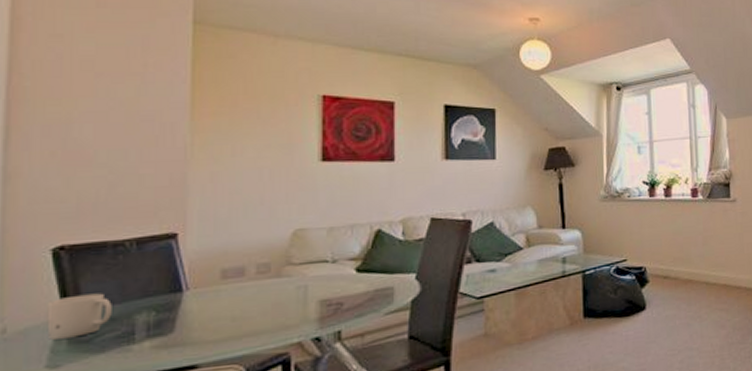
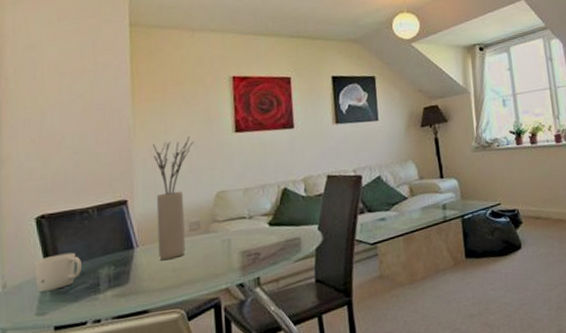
vase: none [215,161,269,308] -> present [153,135,194,261]

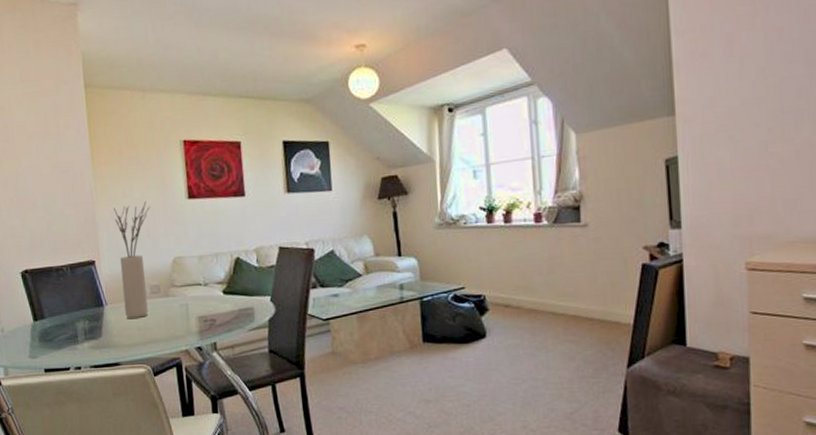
mug: present [34,252,82,292] -> none [23,305,62,338]

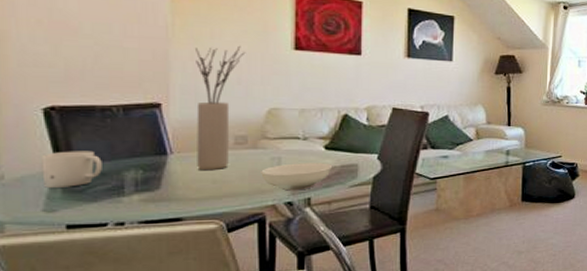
mug: none [23,305,62,338] -> present [41,151,102,188]
bowl: none [173,307,232,336] -> present [261,163,333,191]

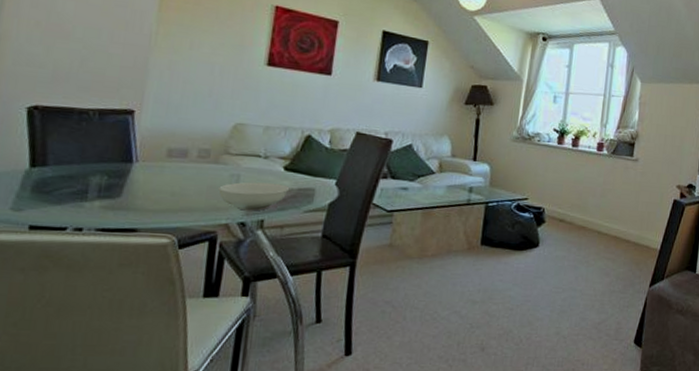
mug: present [41,151,102,188] -> none [15,151,72,188]
vase: present [196,45,246,171] -> none [159,57,221,183]

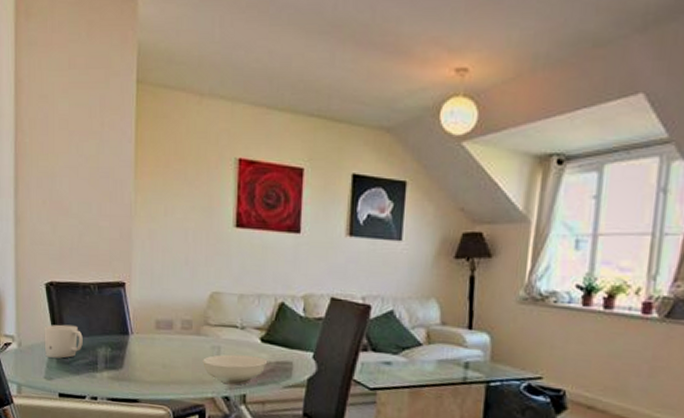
mug: none [15,151,72,188] -> present [44,324,83,359]

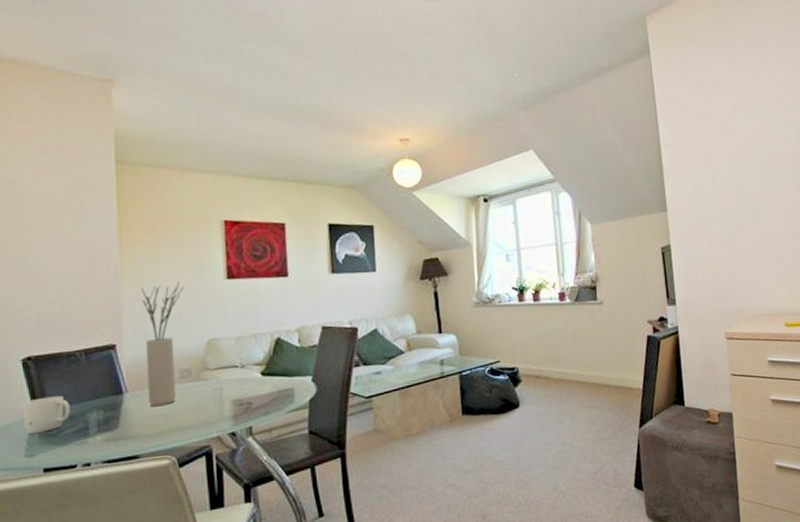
vase: none [151,222,193,354] -> present [142,280,185,407]
bowl: present [203,354,268,385] -> none [205,389,270,421]

